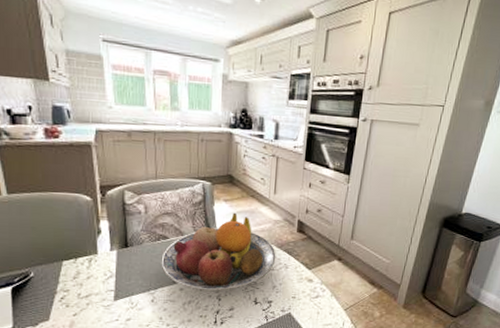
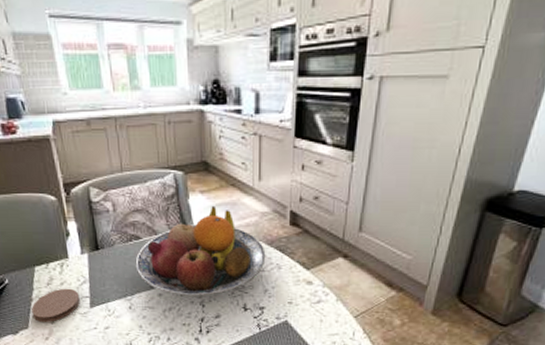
coaster: none [55,282,105,315] -> present [31,288,80,323]

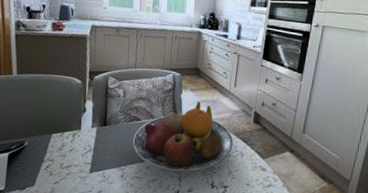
coaster: present [31,288,80,323] -> none [40,154,83,183]

